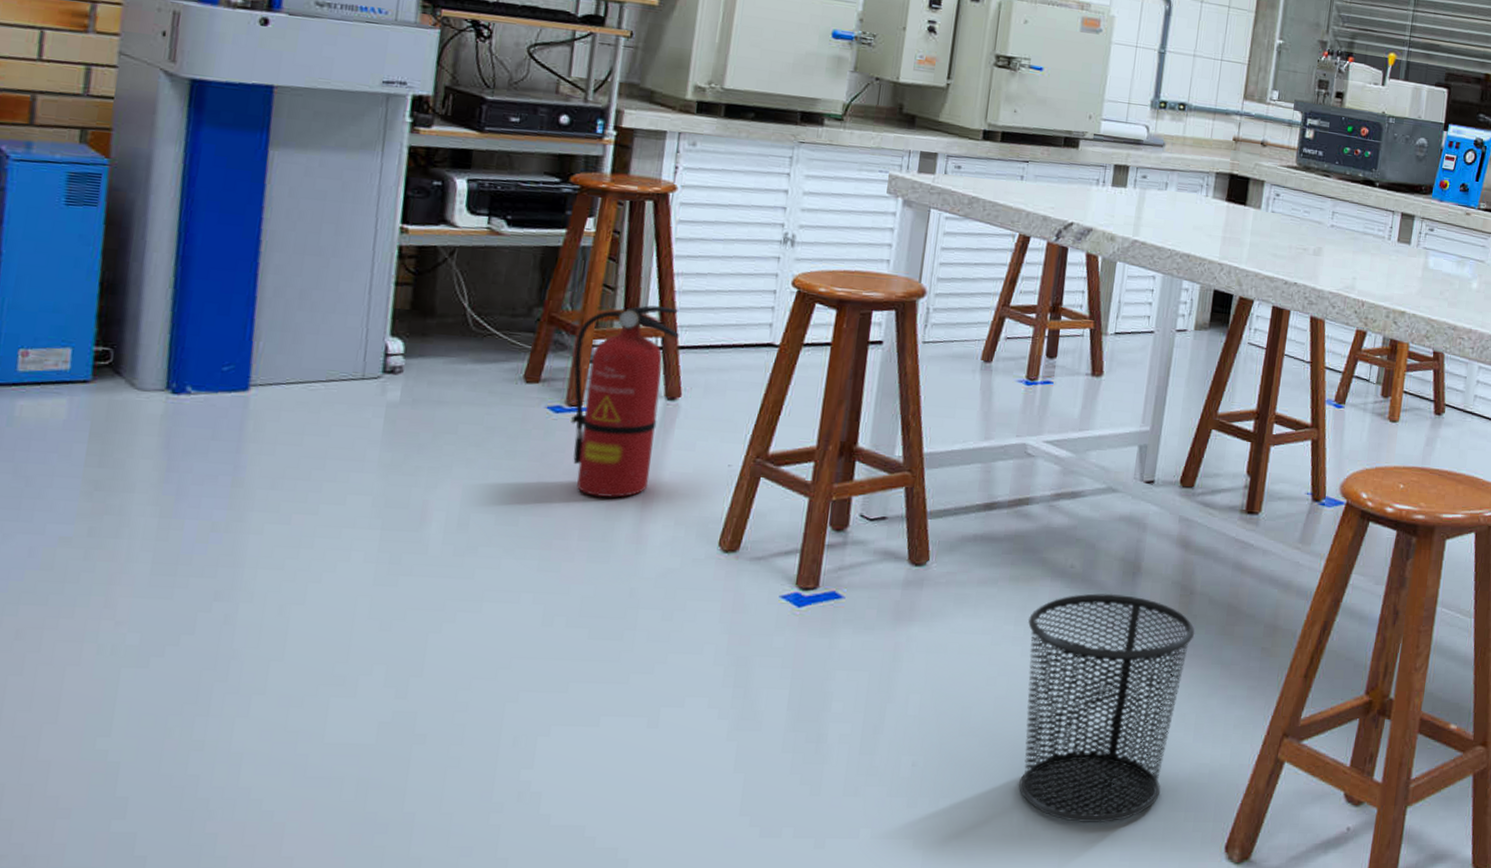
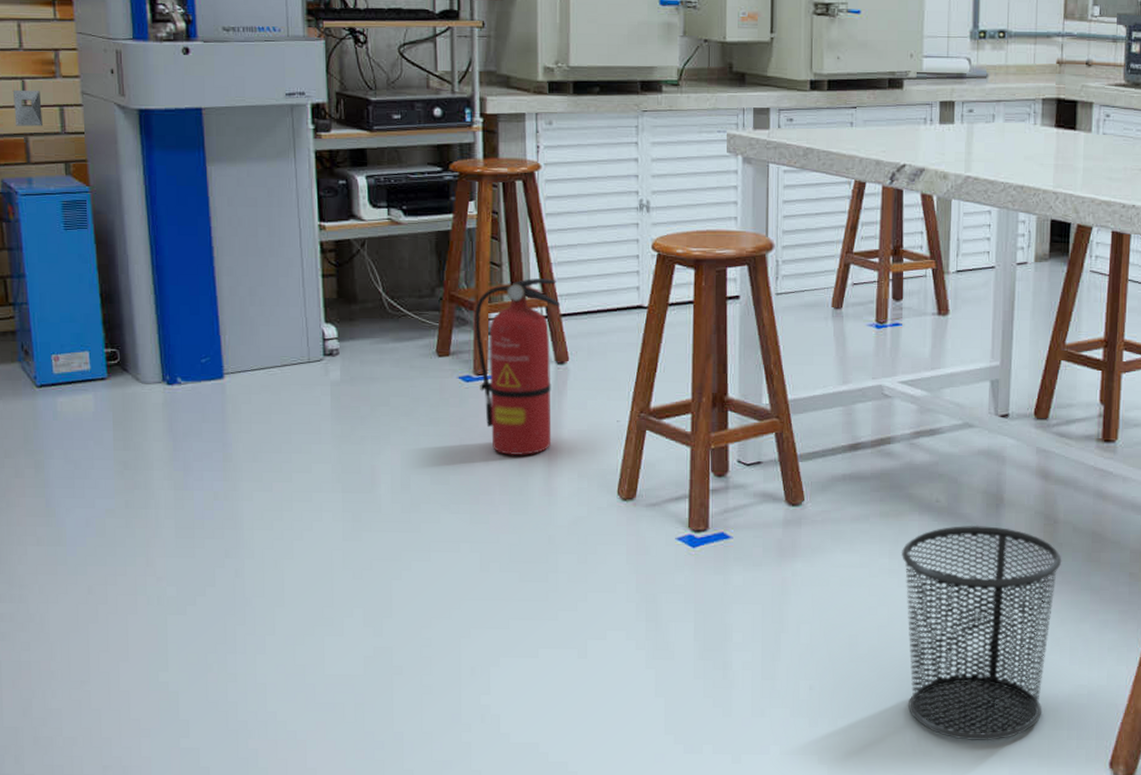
electrical outlet: none [22,41,63,85] -> present [12,89,42,127]

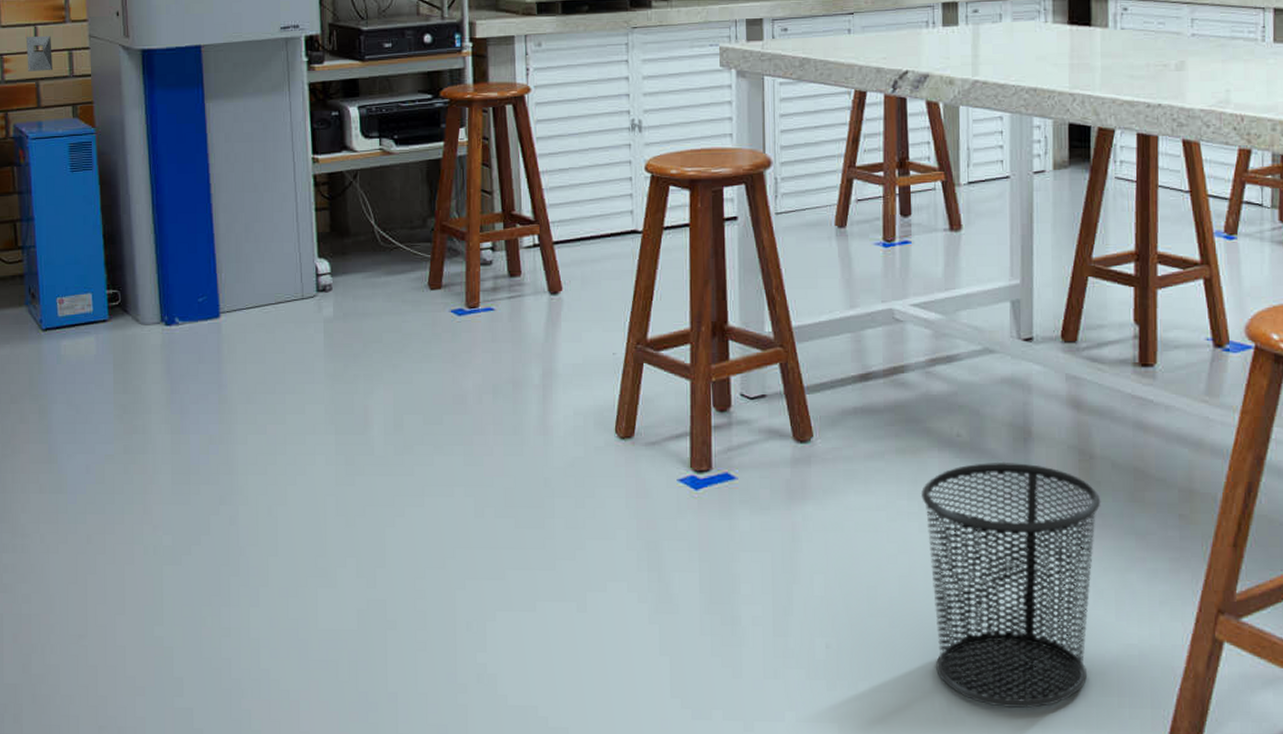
fire extinguisher: present [474,278,561,456] -> none [466,205,553,393]

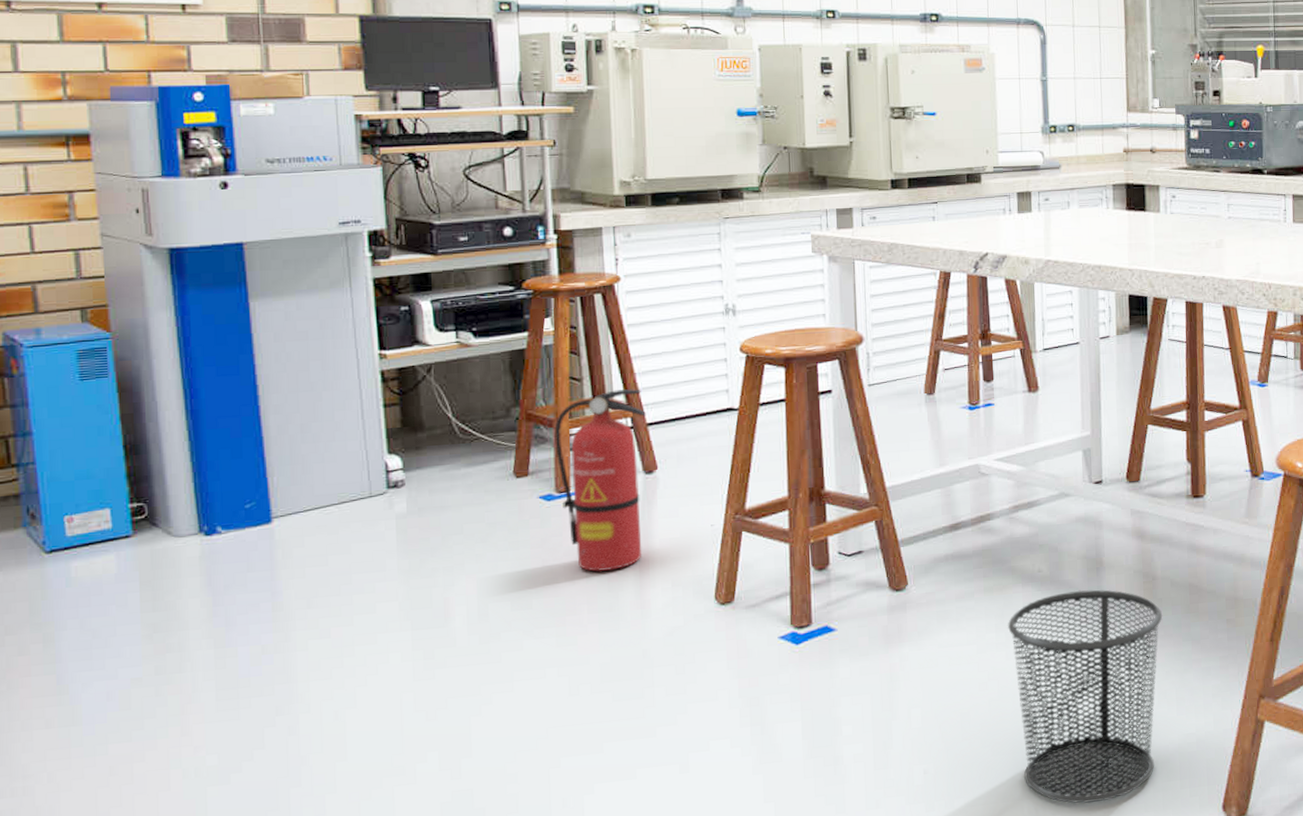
electrical outlet: present [25,35,52,71] -> none [17,235,54,274]
fire extinguisher: none [466,205,553,393] -> present [554,389,647,572]

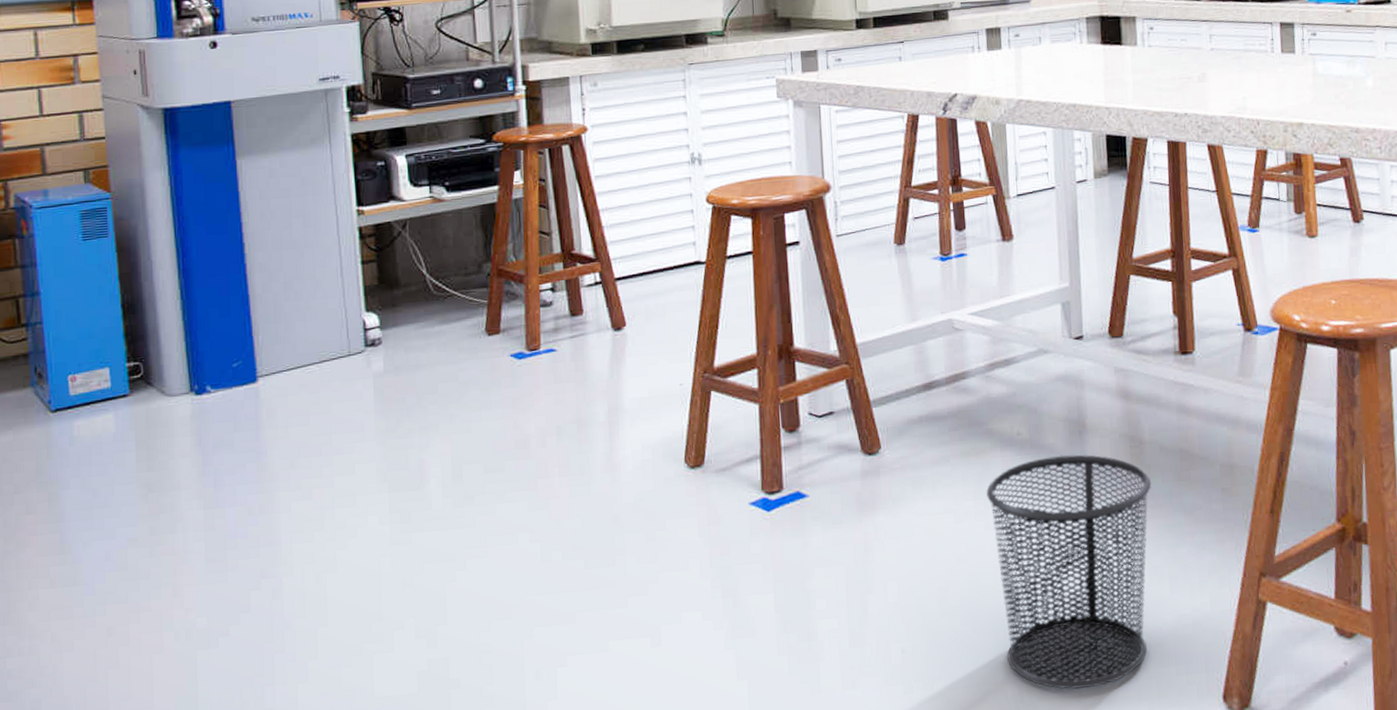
fire extinguisher: present [554,389,647,572] -> none [524,242,615,433]

